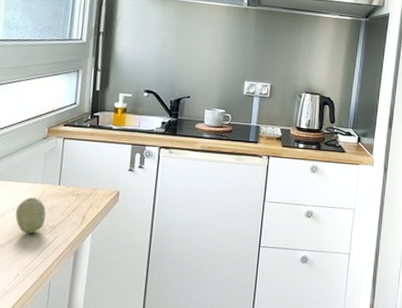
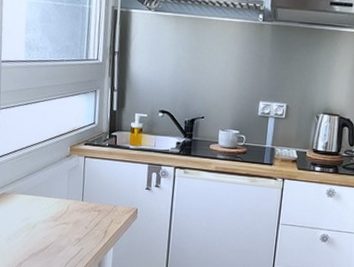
fruit: present [15,197,46,234] -> none [44,211,72,245]

